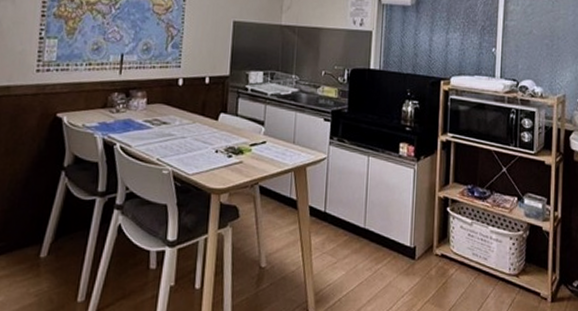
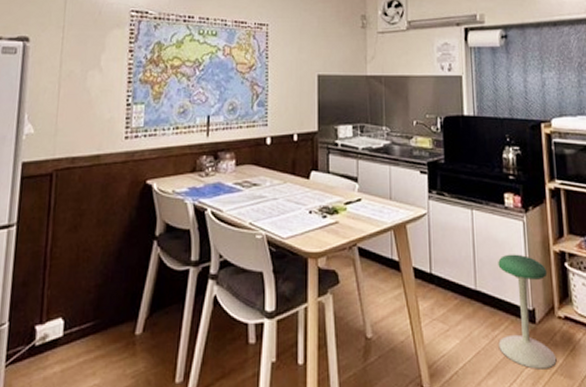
stool: none [380,198,431,299] -> present [498,254,557,369]

